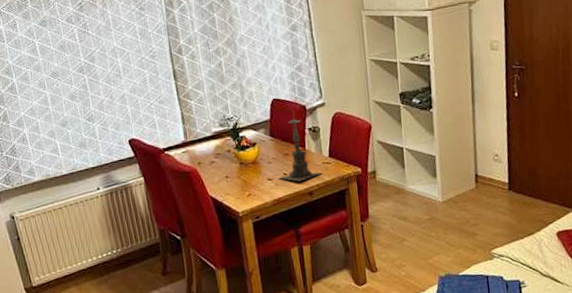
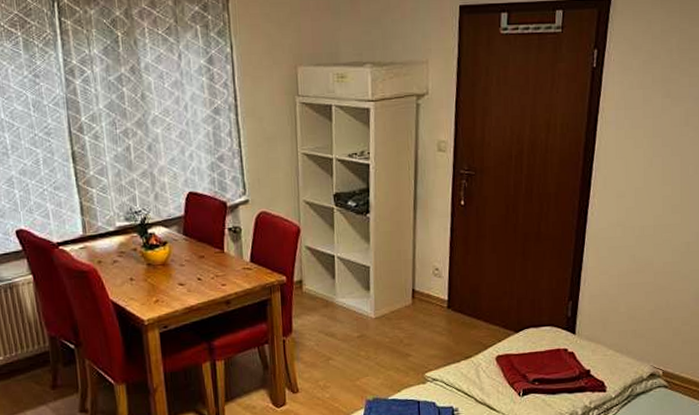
candle holder: present [278,111,323,182] -> none [191,207,242,288]

